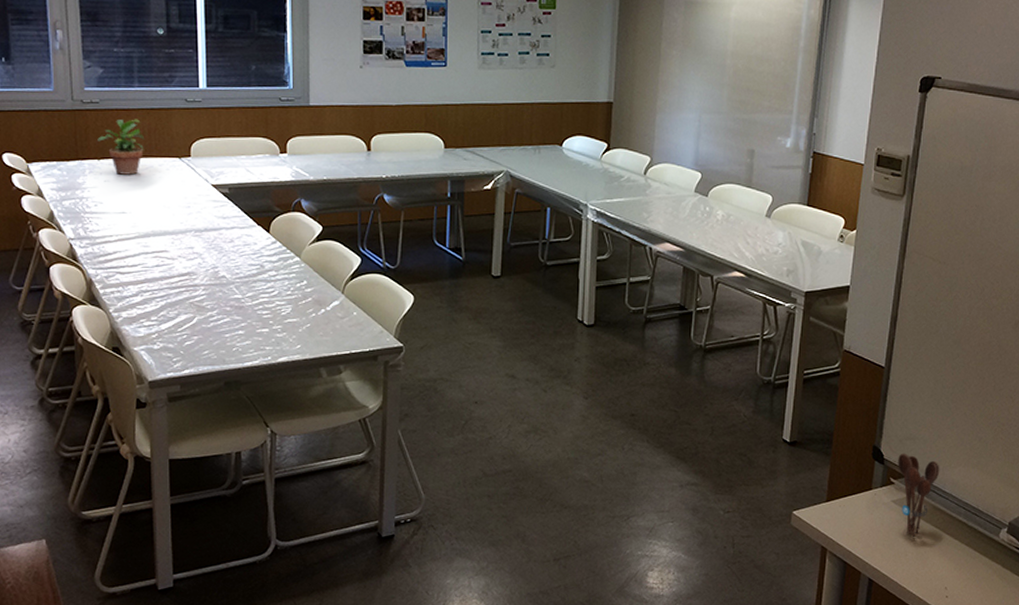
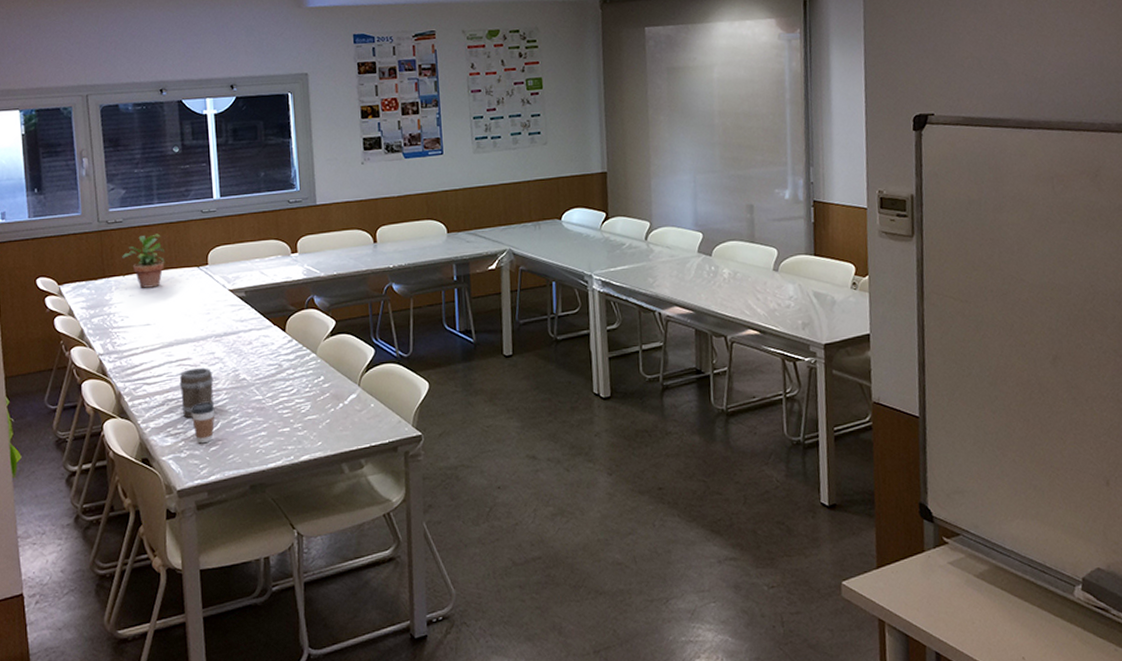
barrel: none [155,261,192,311] -> present [179,367,215,418]
coffee cup: none [165,297,192,337] -> present [190,402,215,444]
utensil holder: present [898,453,940,537] -> none [948,508,996,602]

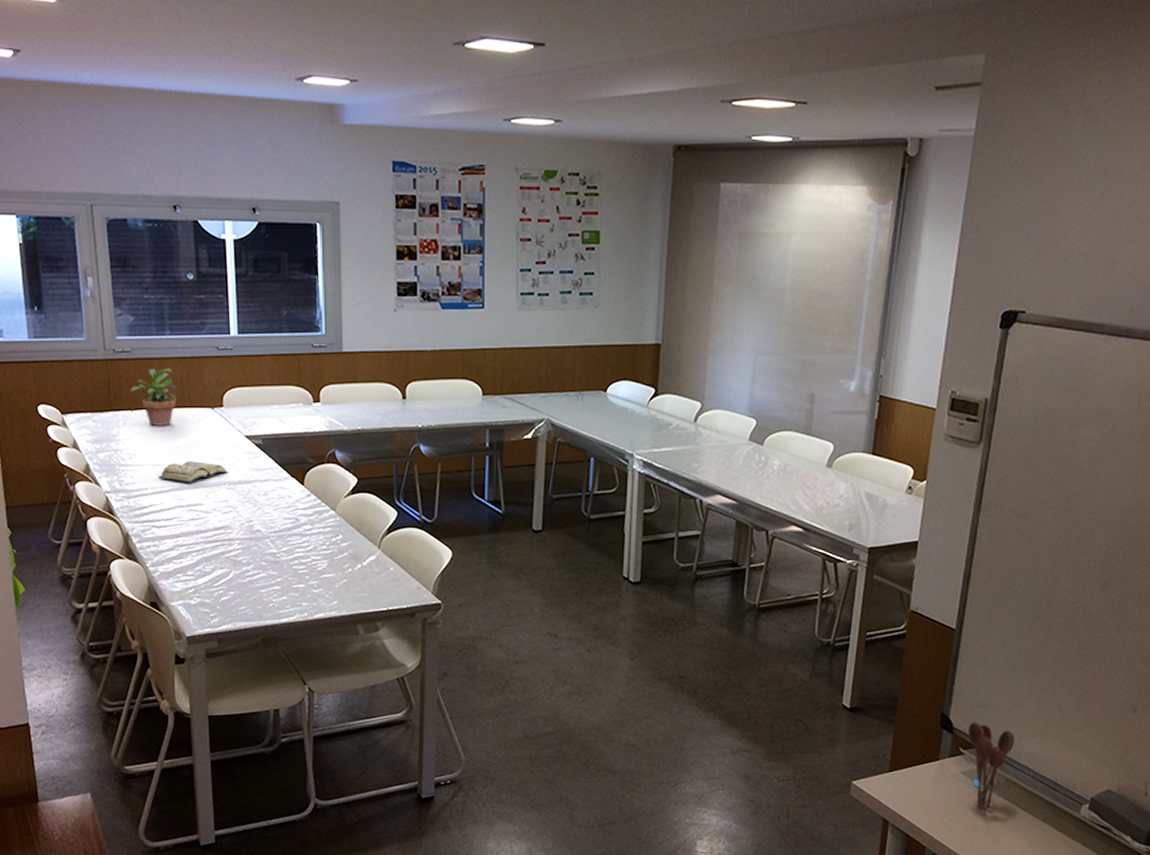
diary: none [149,318,215,340] -> present [158,461,229,484]
barrel: present [179,367,215,418] -> none [190,514,227,565]
coffee cup: present [190,402,215,444] -> none [201,551,227,593]
utensil holder: none [948,508,996,602] -> present [968,721,1015,811]

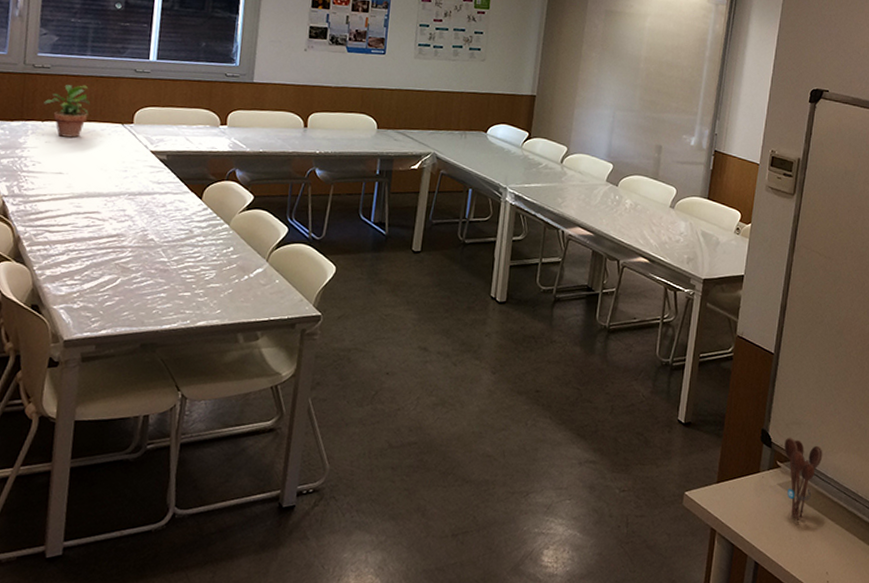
diary: present [158,461,229,484] -> none [59,171,130,192]

